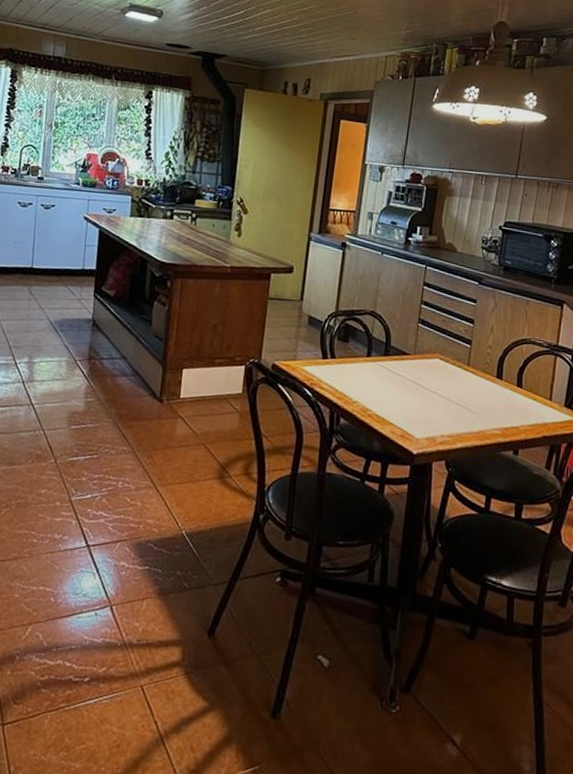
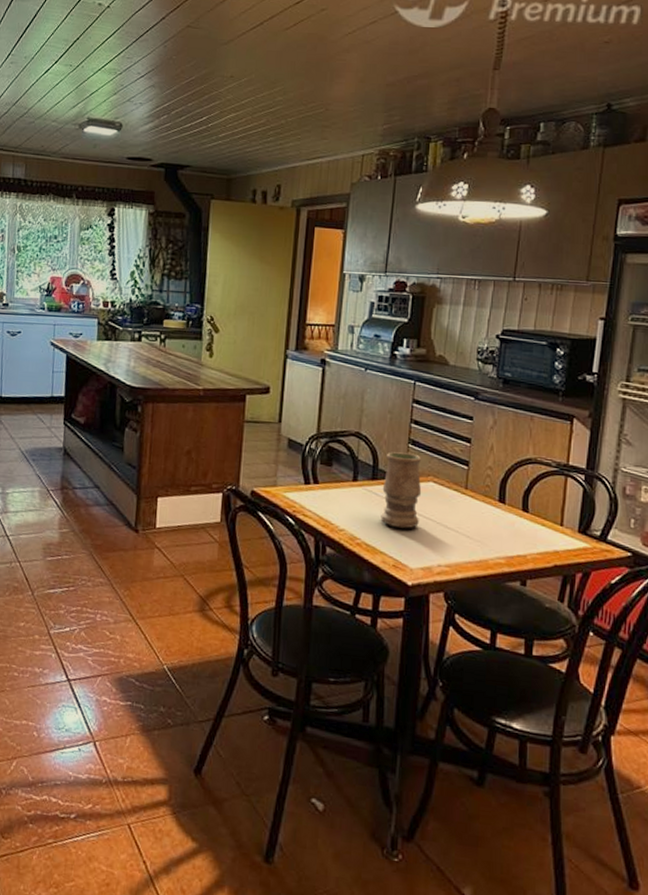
vase: none [391,330,430,402] -> present [380,452,422,529]

